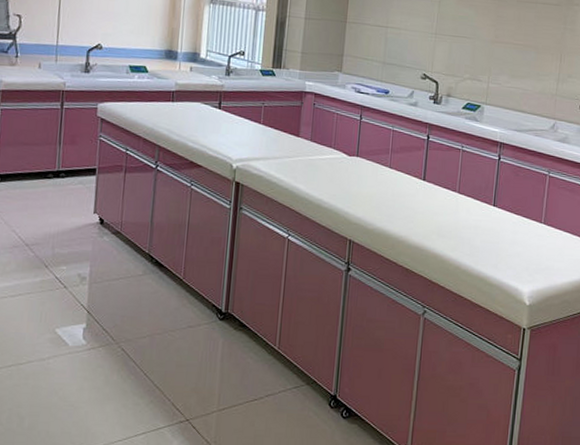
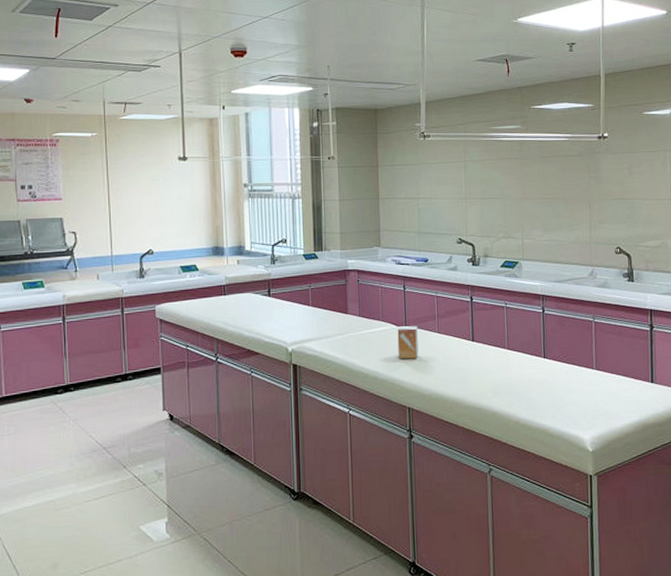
small box: none [345,156,370,192] -> present [397,326,419,359]

